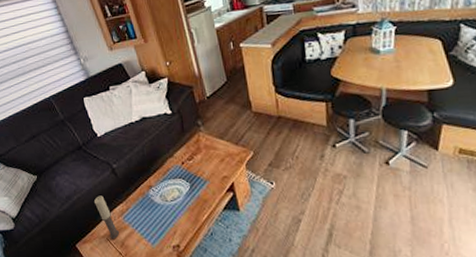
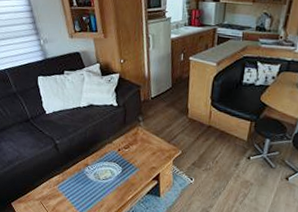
candle: present [94,195,119,239] -> none [34,165,52,203]

